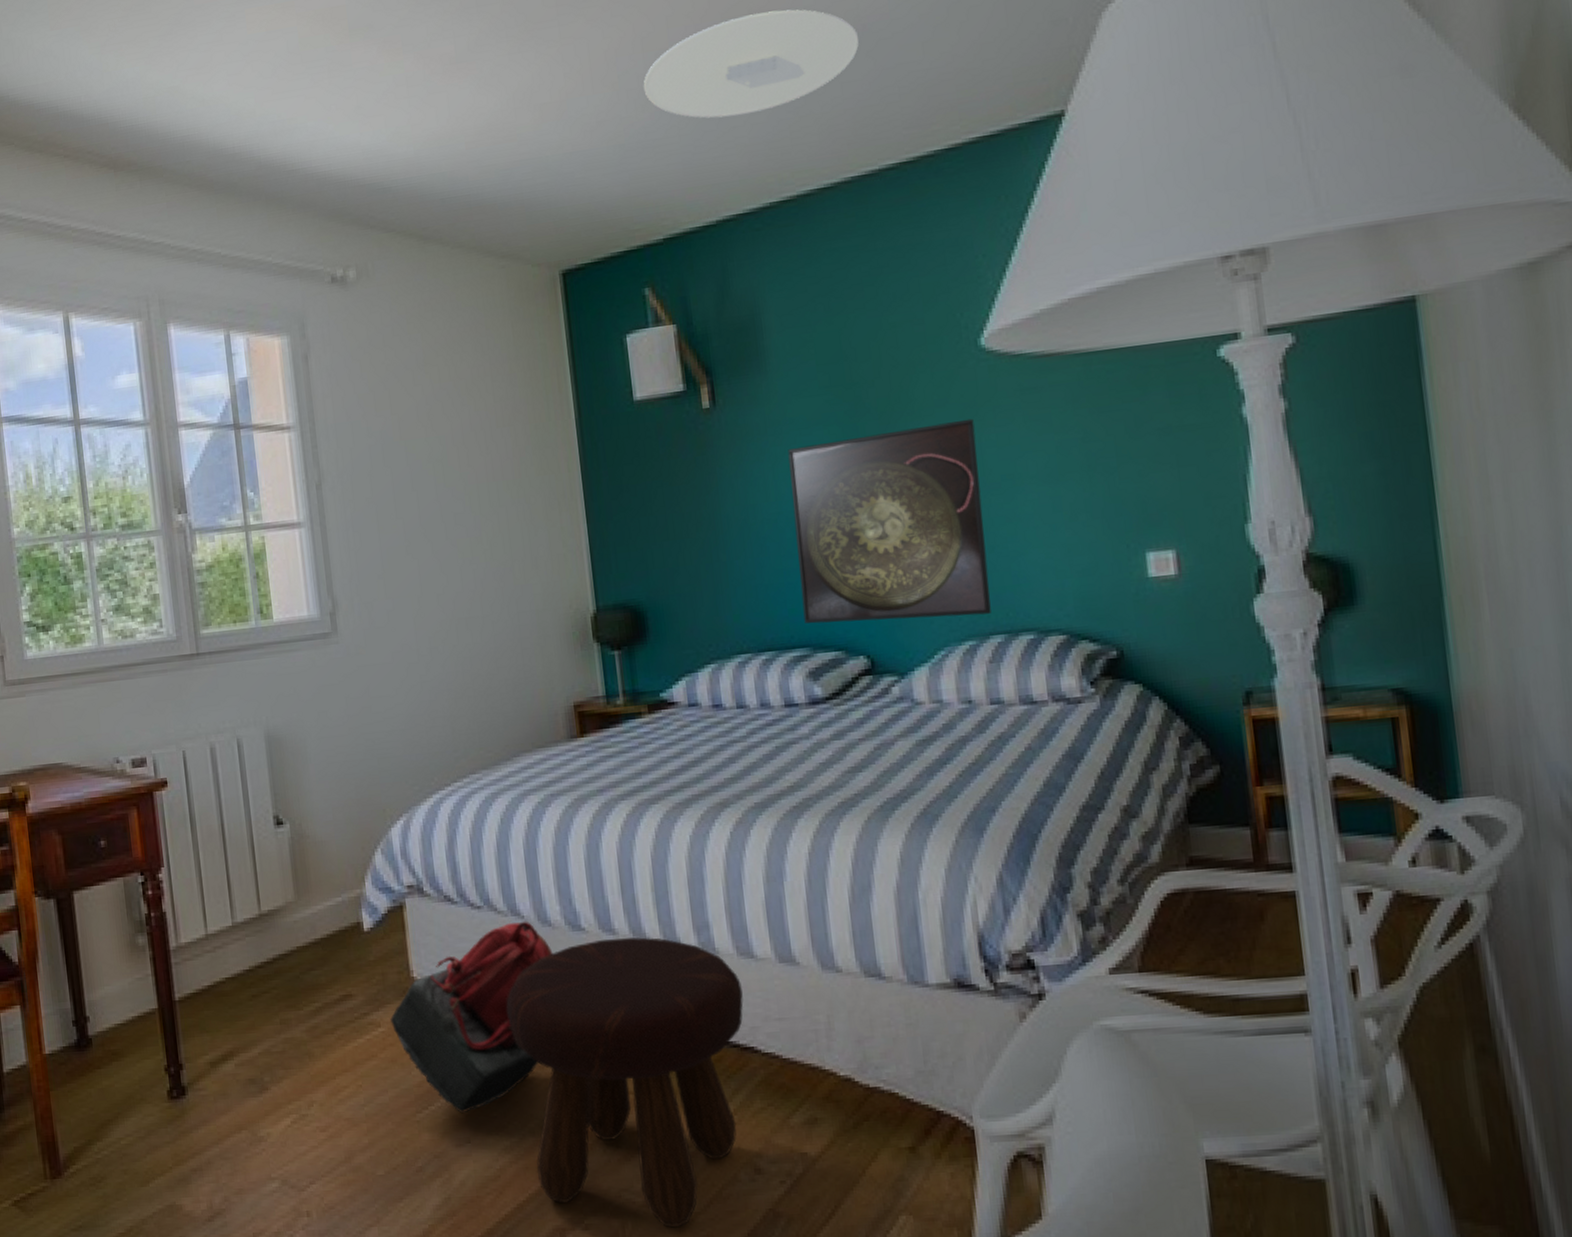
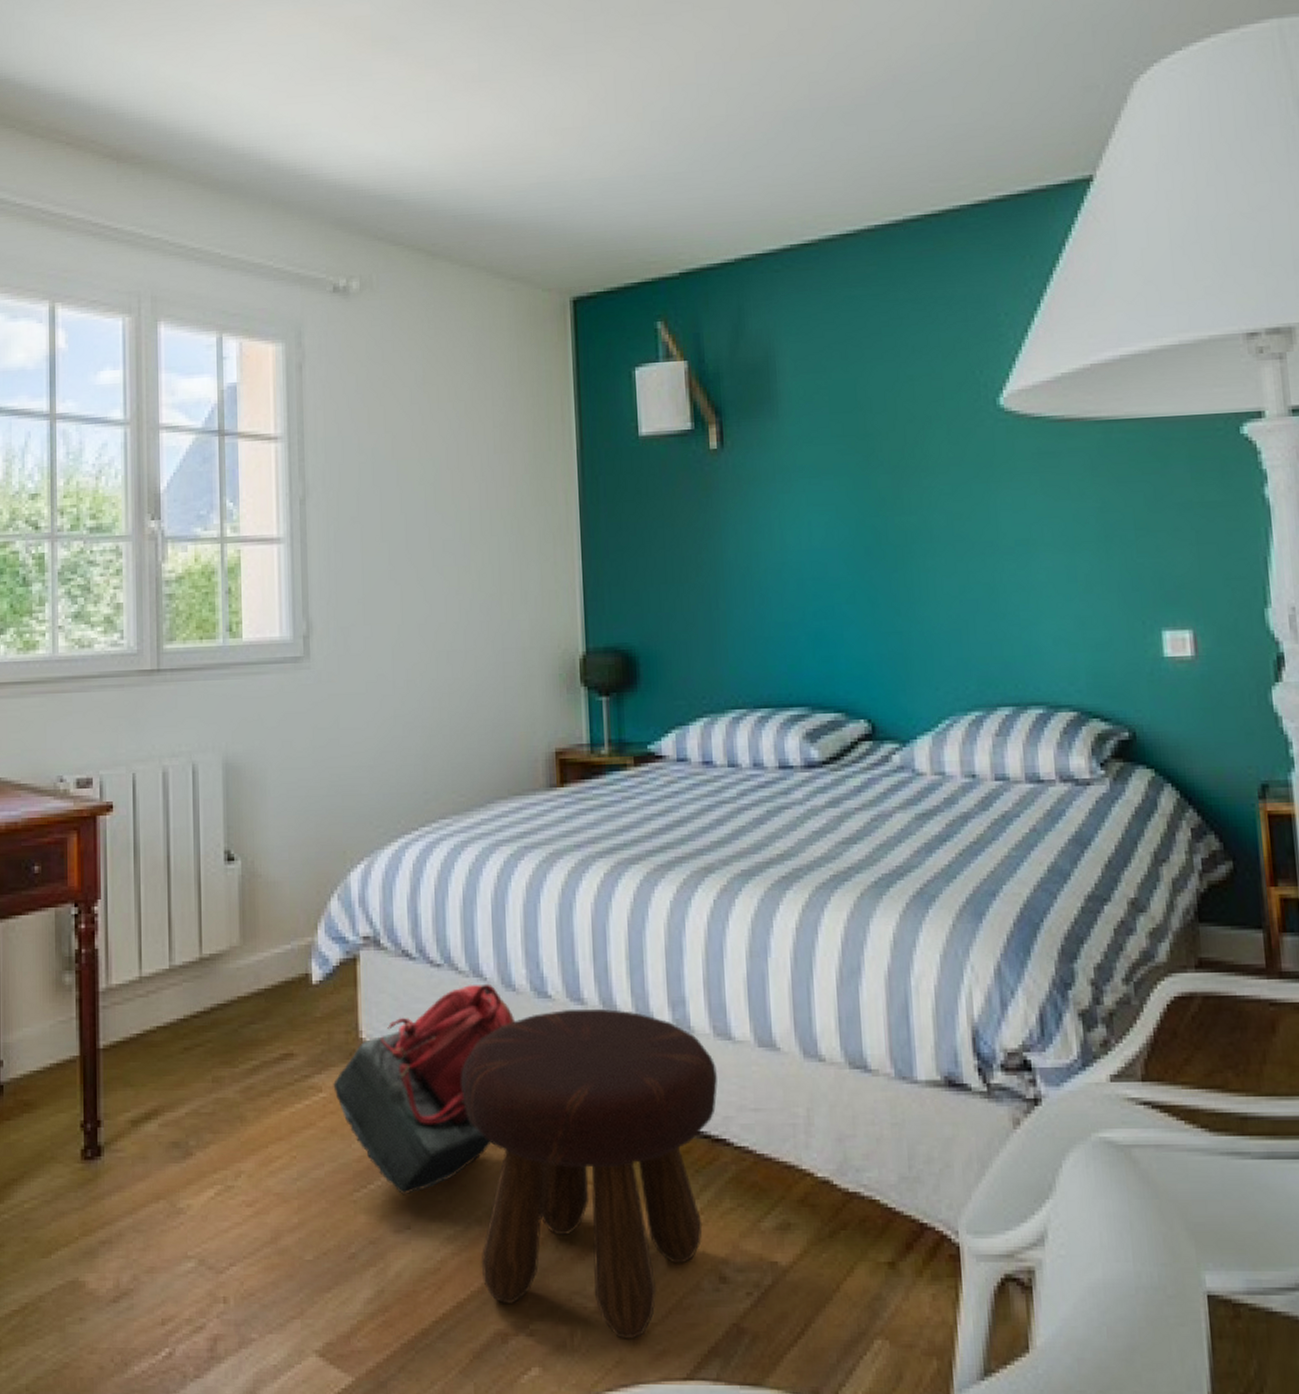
ceiling light: present [643,9,859,118] -> none [668,55,889,156]
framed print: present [788,418,991,624] -> none [796,479,1000,685]

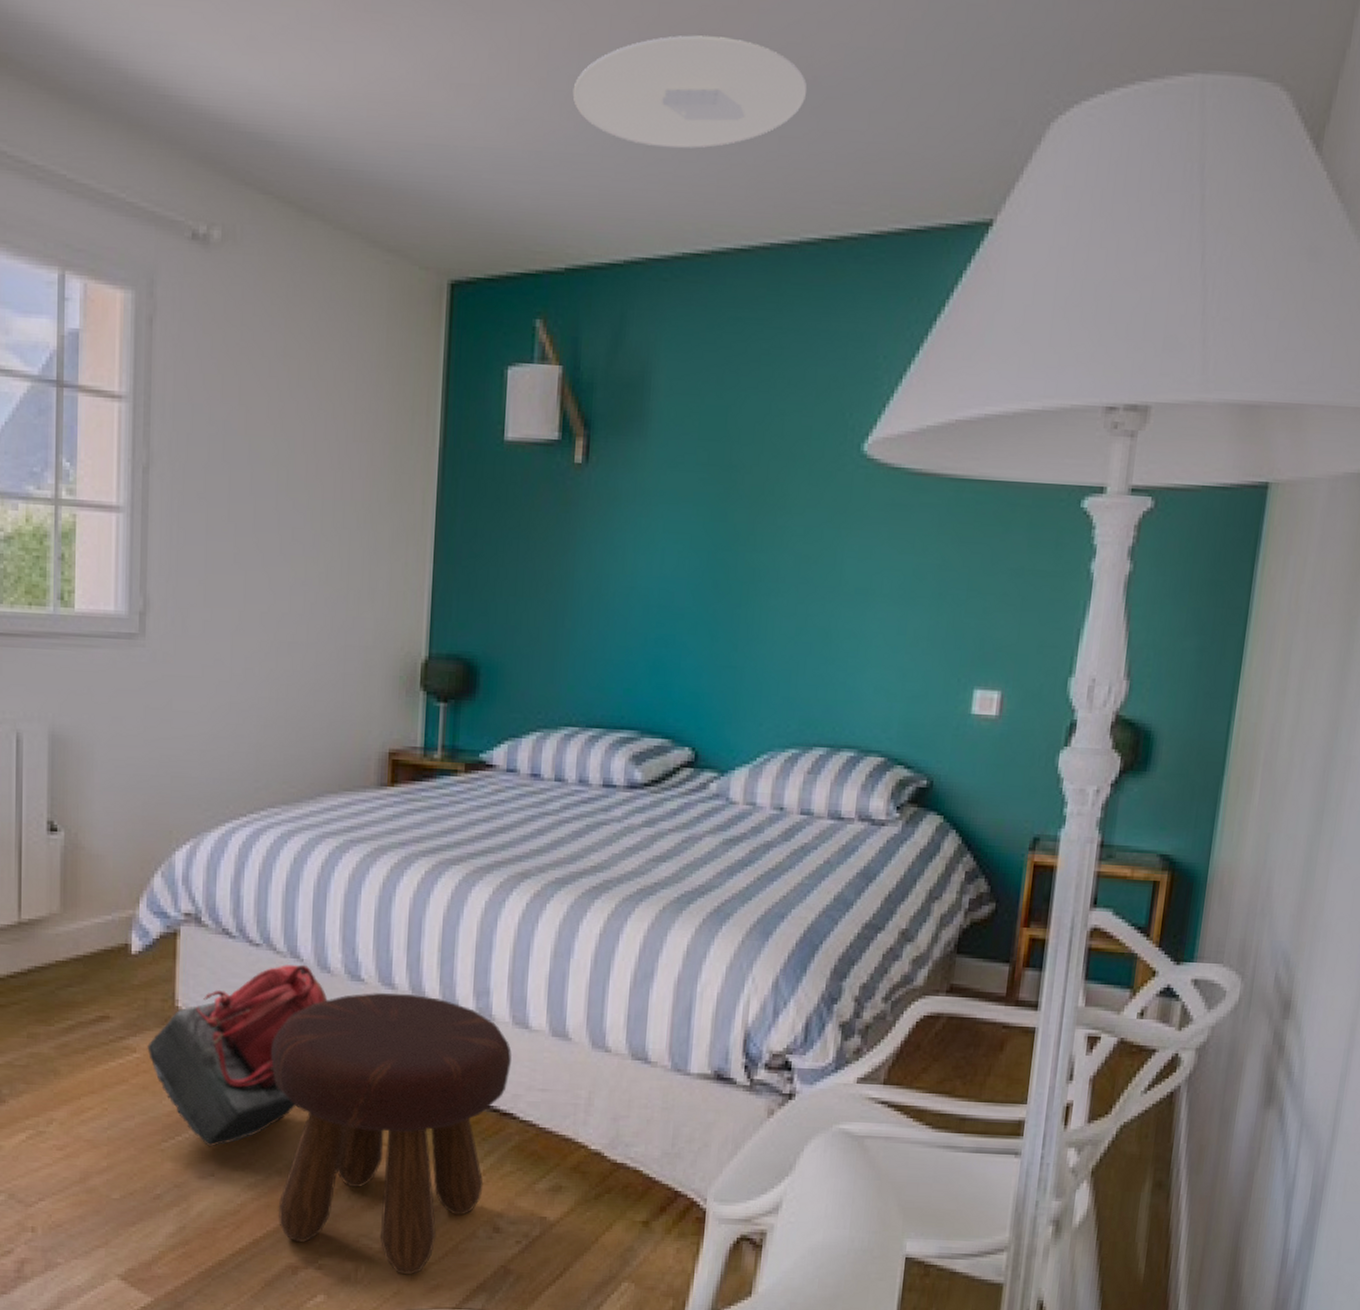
ceiling light: none [668,55,889,156] -> present [572,35,807,149]

